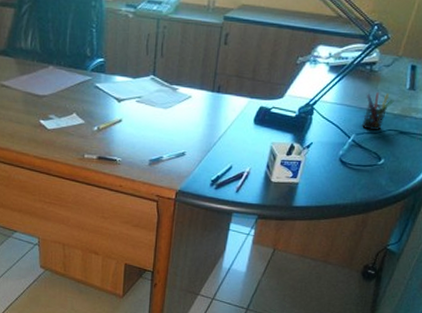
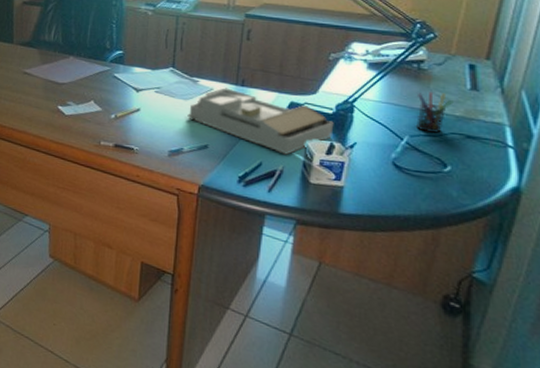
paper tray: none [167,95,296,157] -> present [187,88,334,155]

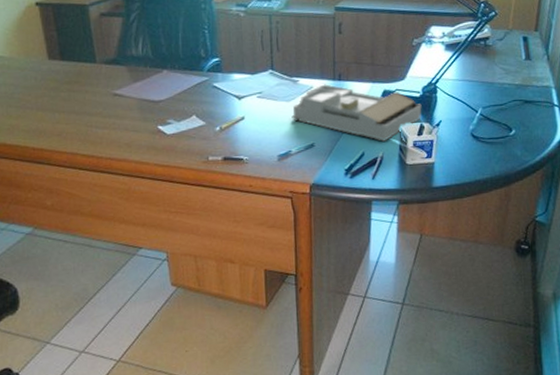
pen holder: present [415,92,454,134] -> none [485,65,513,104]

